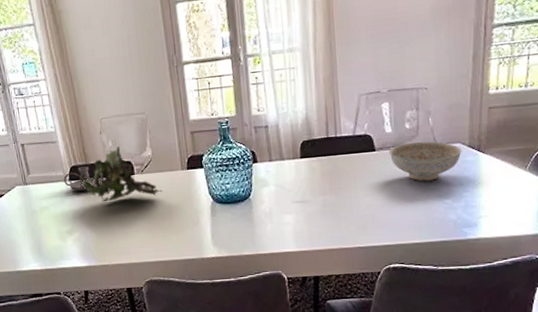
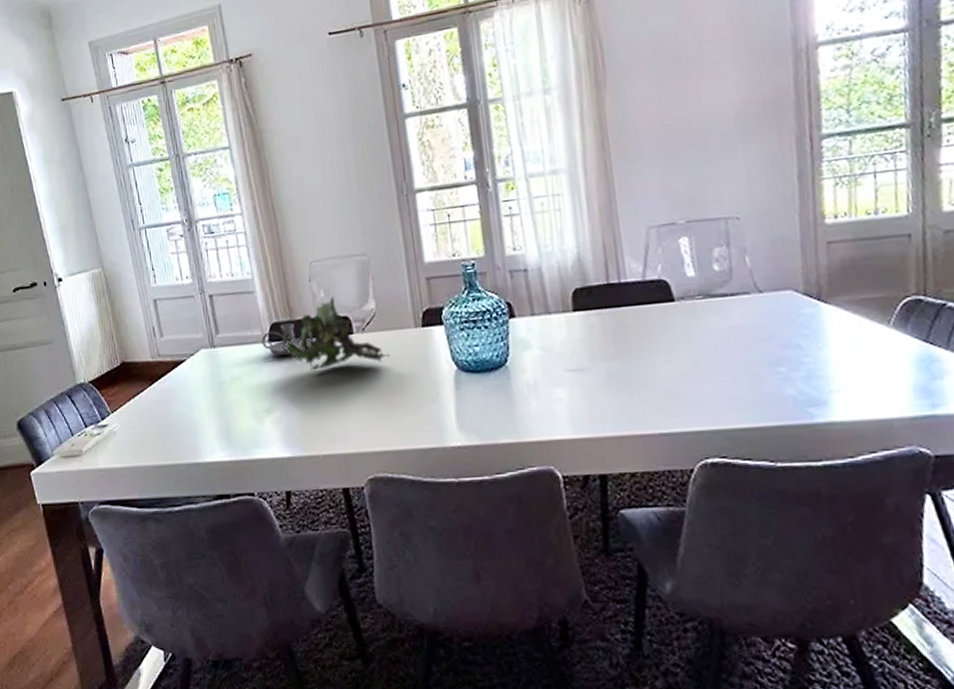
decorative bowl: present [388,141,462,181] -> none [692,287,796,342]

